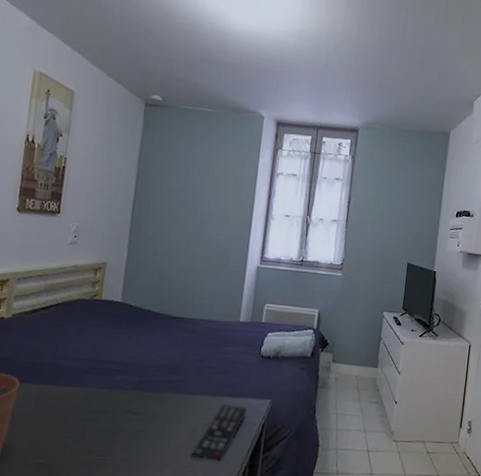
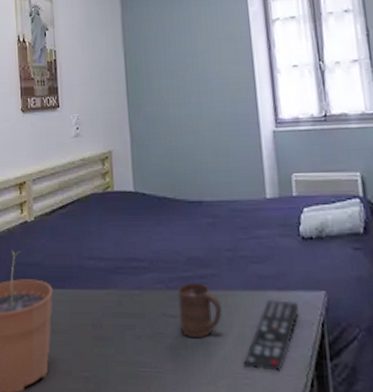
cup: none [141,386,182,433] -> present [178,282,223,339]

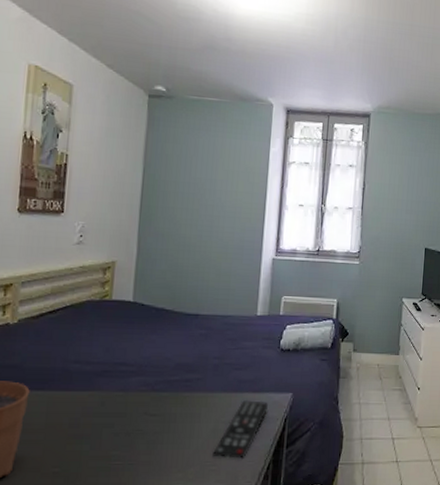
cup: present [178,282,223,339] -> none [159,385,202,434]

